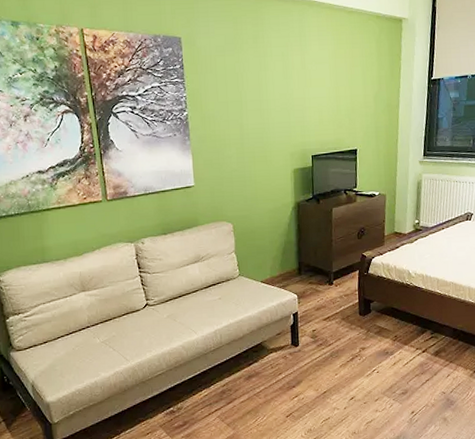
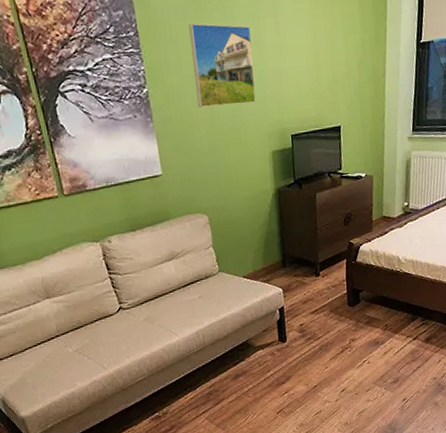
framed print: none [227,59,282,129] -> present [189,23,256,107]

